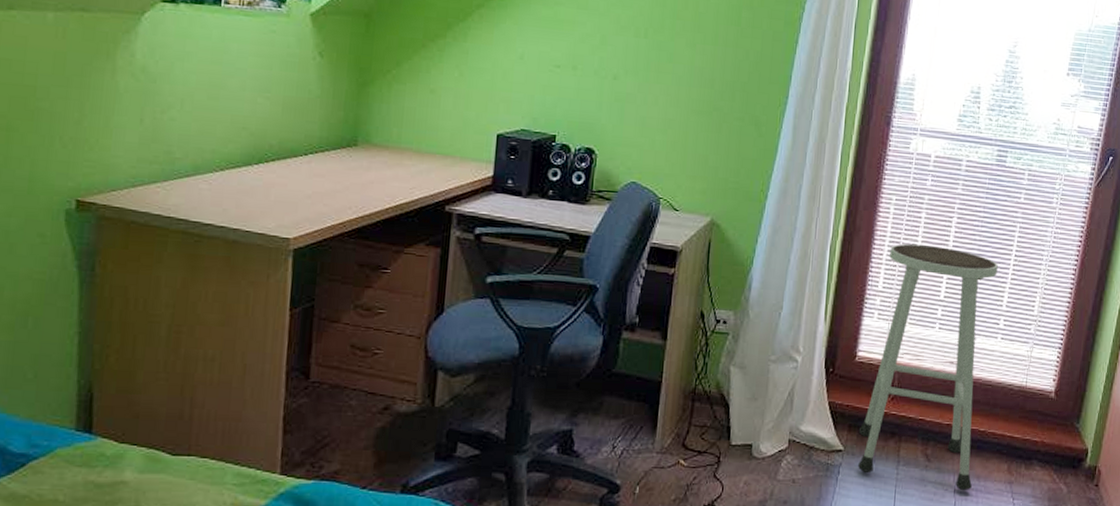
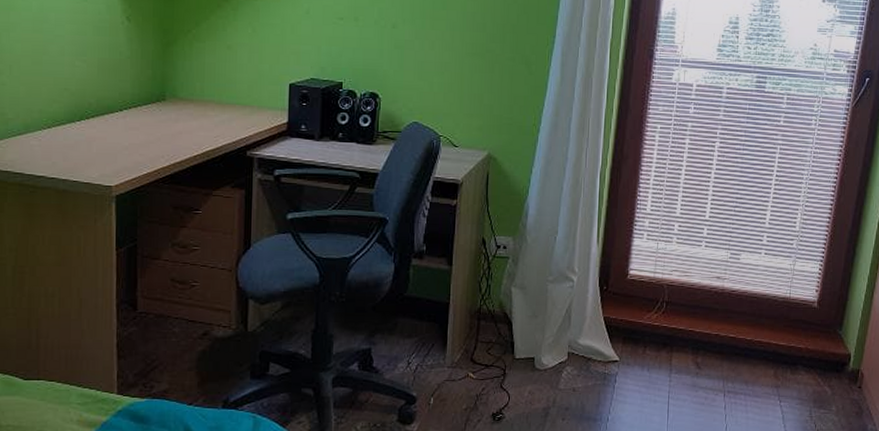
stool: present [858,243,998,491] -> none [632,168,760,395]

